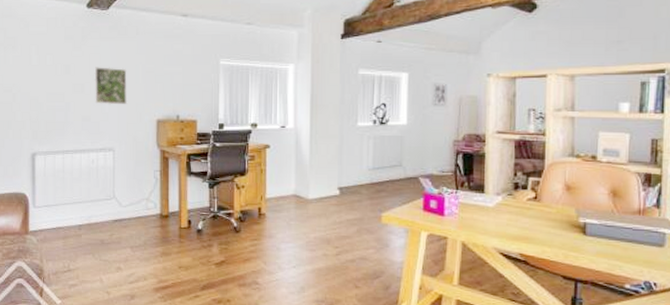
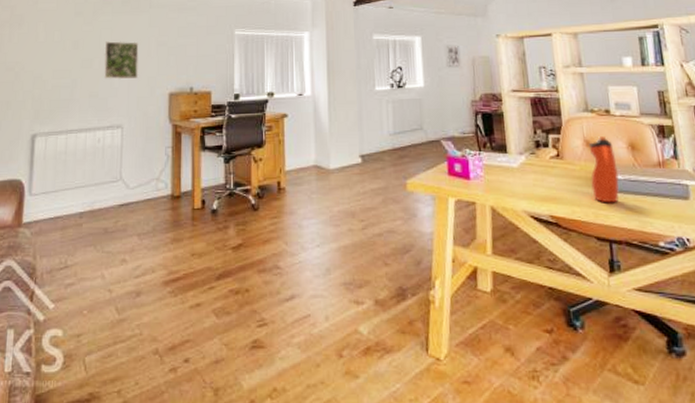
water bottle: none [565,182,596,246] -> present [588,136,619,203]

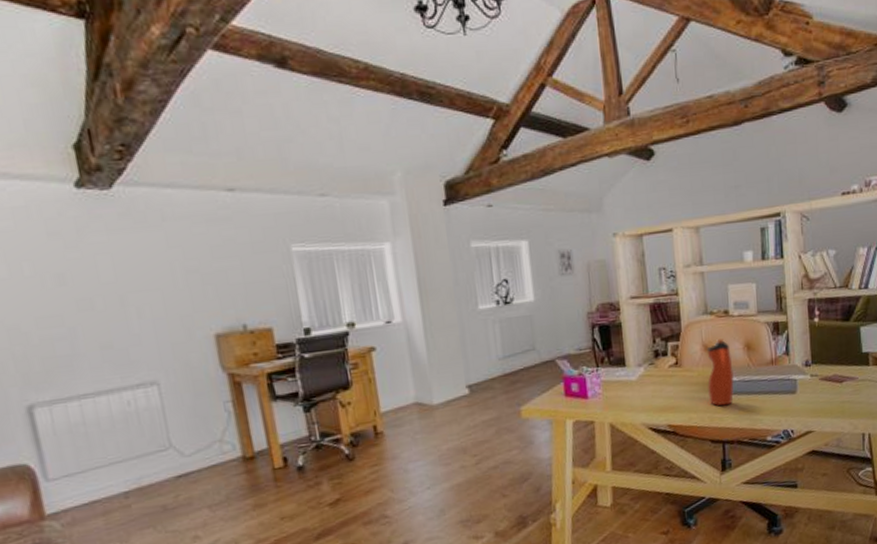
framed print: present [104,41,139,80] -> none [106,269,166,323]

